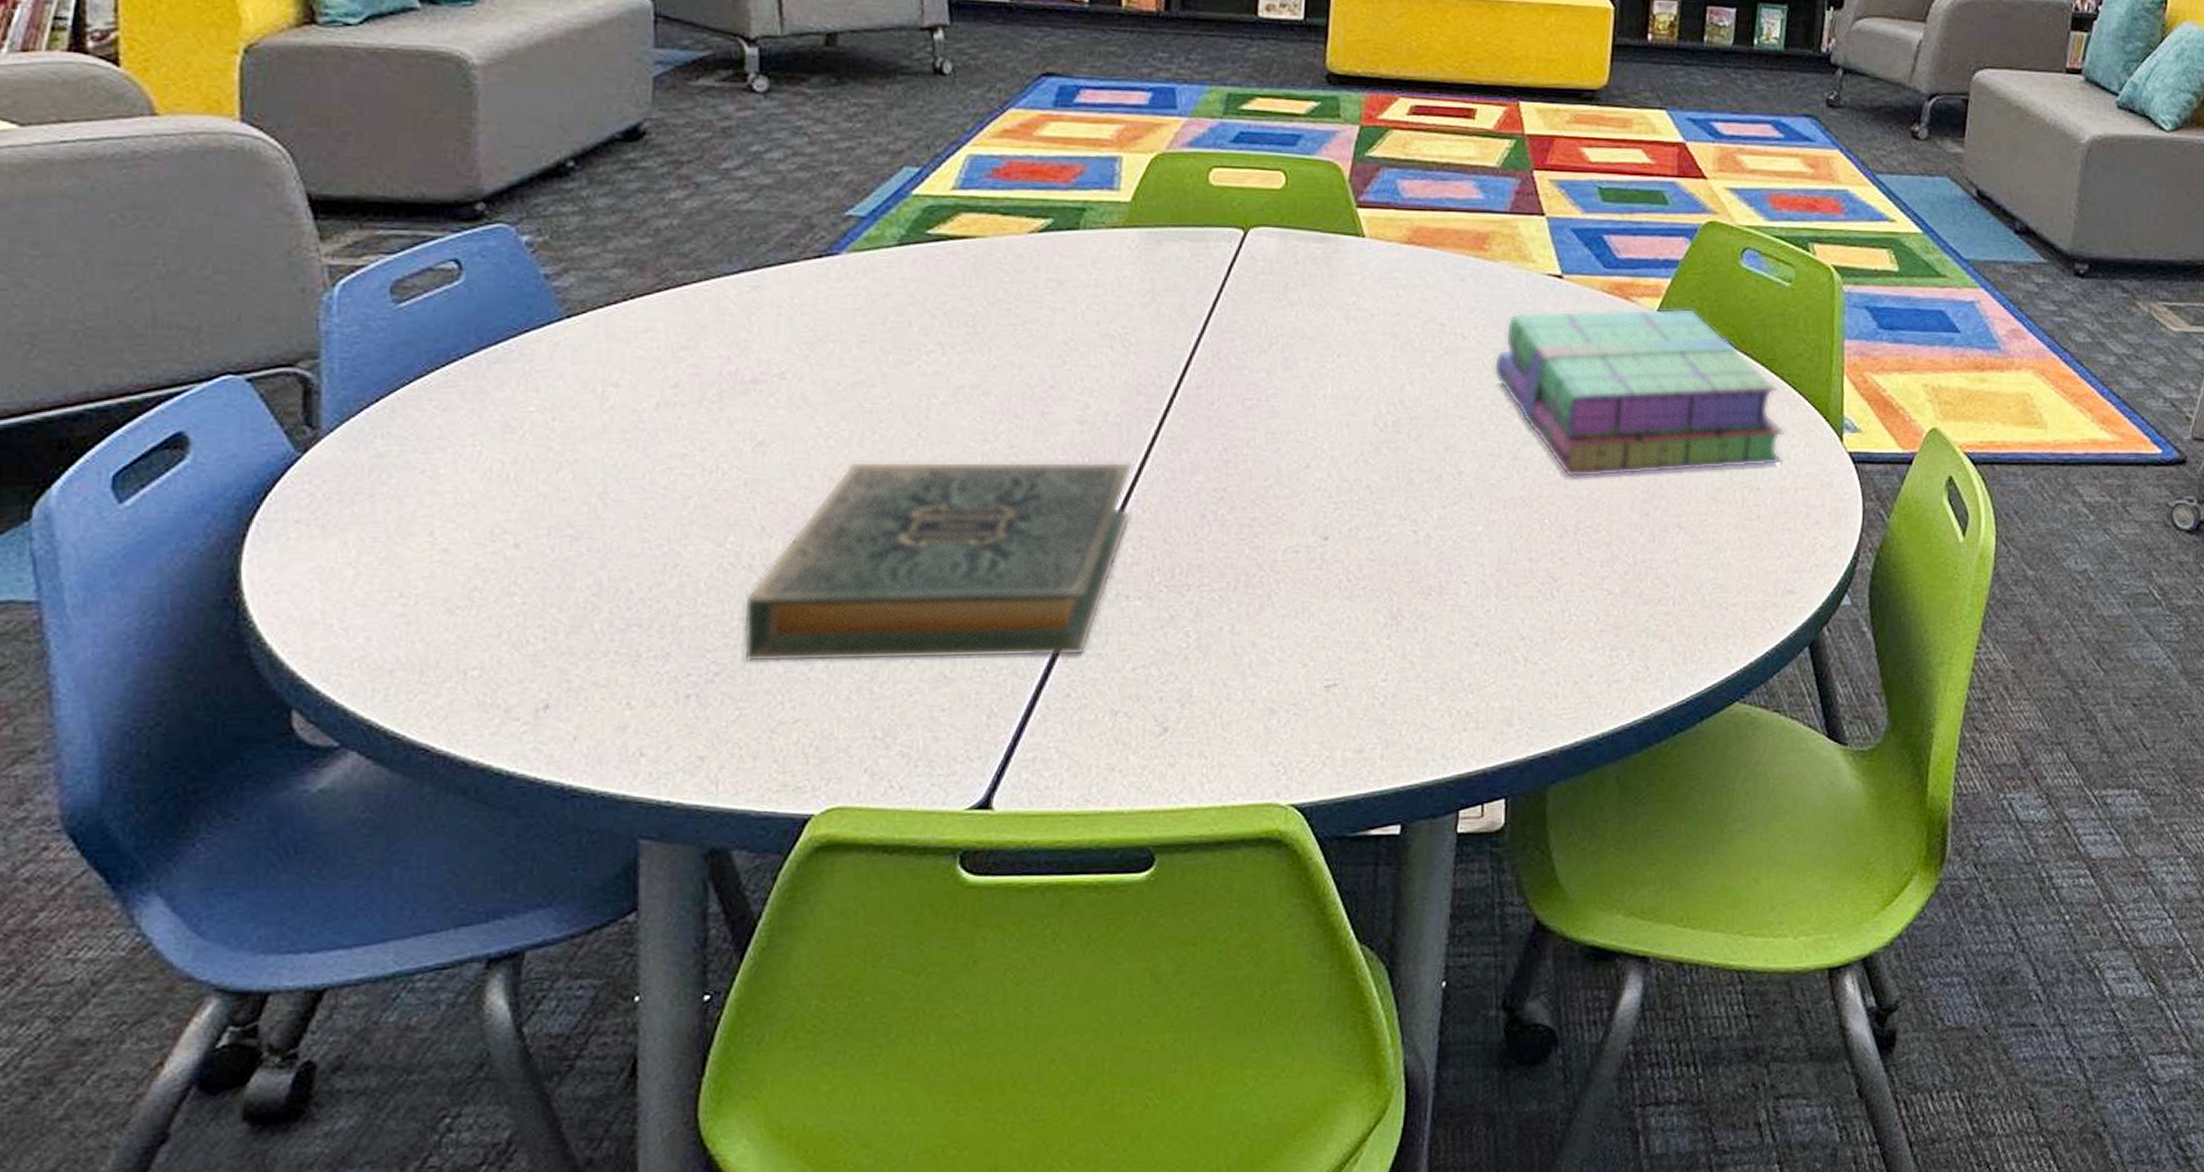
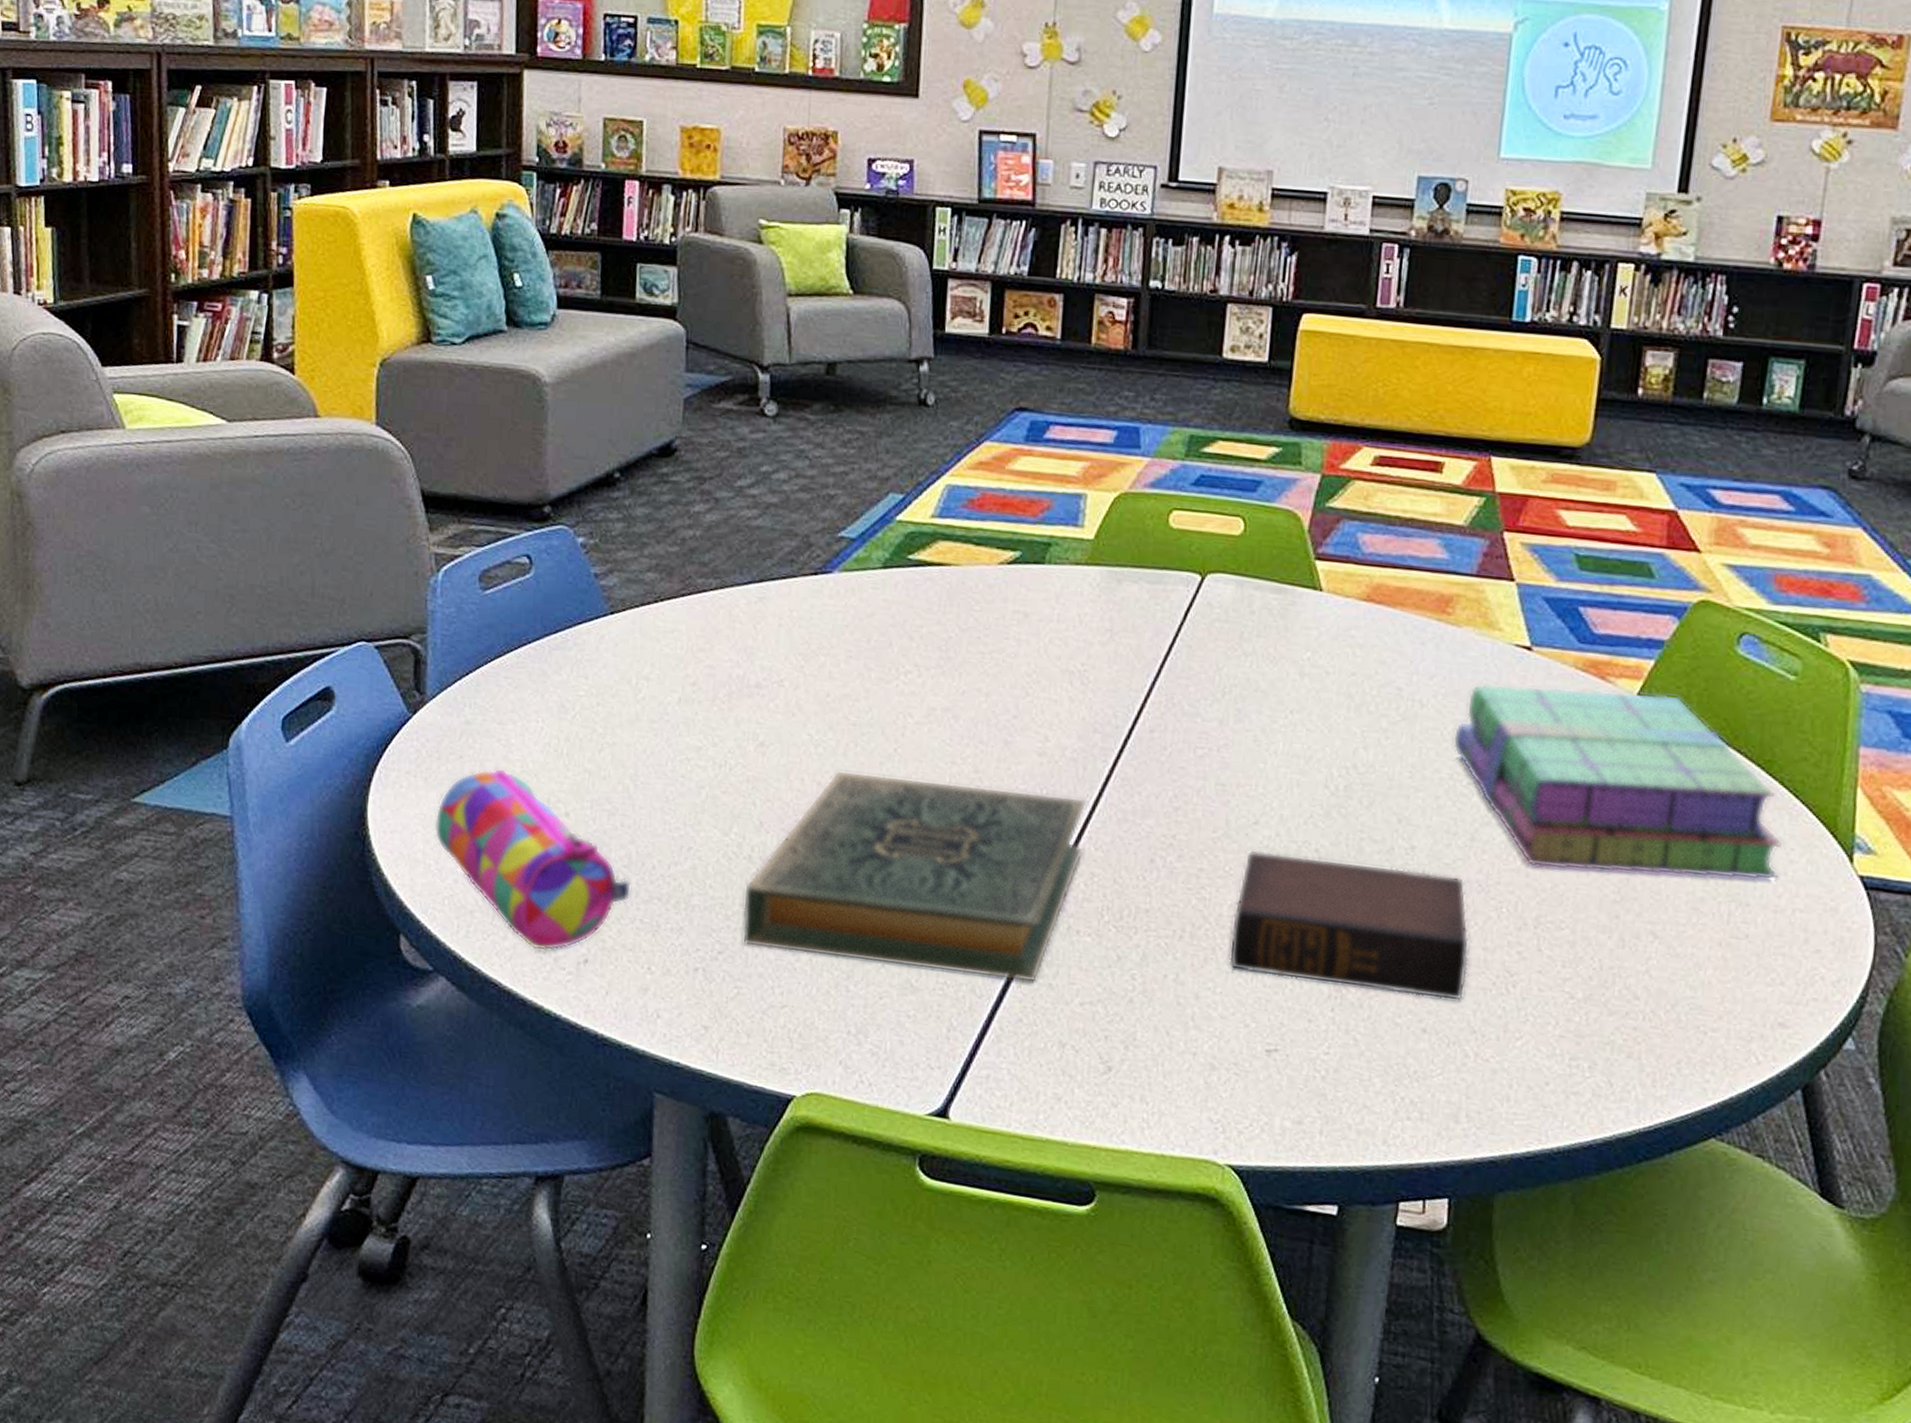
pencil case: none [337,503,604,703] -> present [434,767,632,951]
book: none [1284,493,1516,614] -> present [1228,850,1470,1002]

